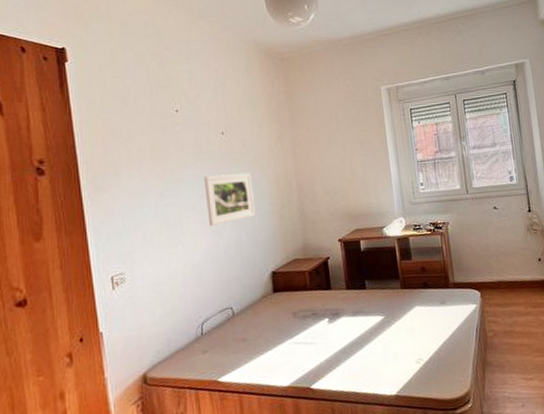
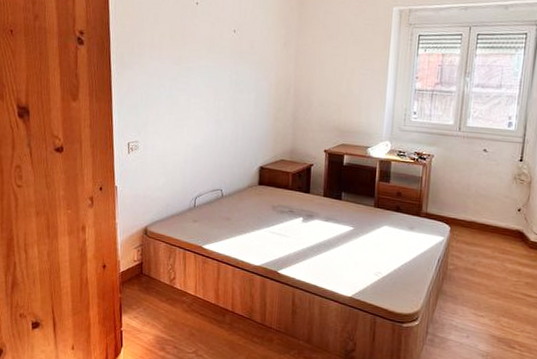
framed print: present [204,172,255,227] -> none [212,69,255,116]

